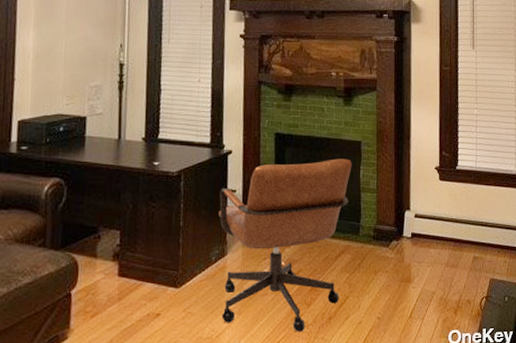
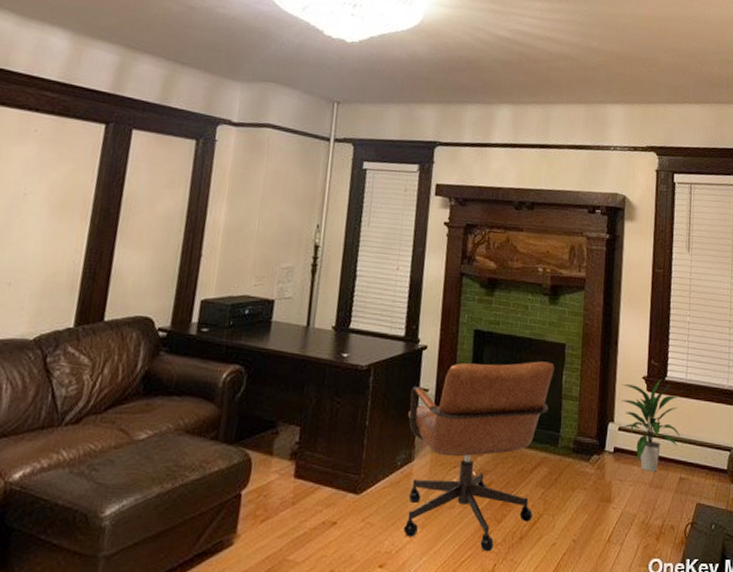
indoor plant: none [415,169,474,253] -> present [621,380,682,472]

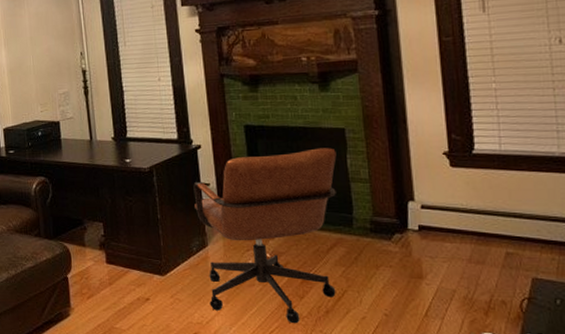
indoor plant: present [621,380,682,472] -> none [417,154,503,248]

